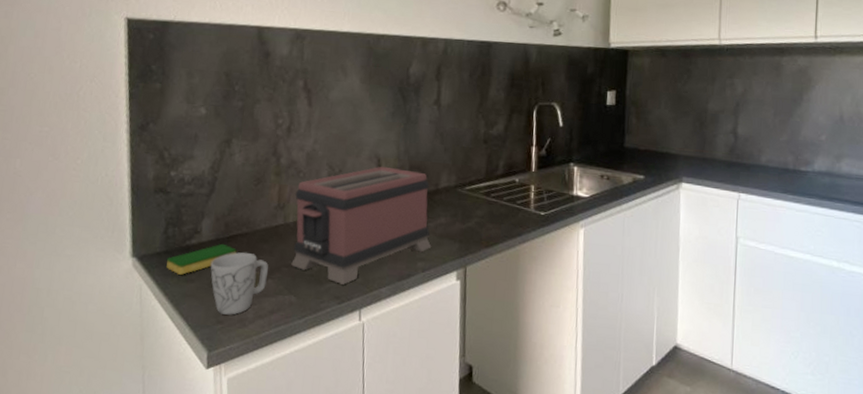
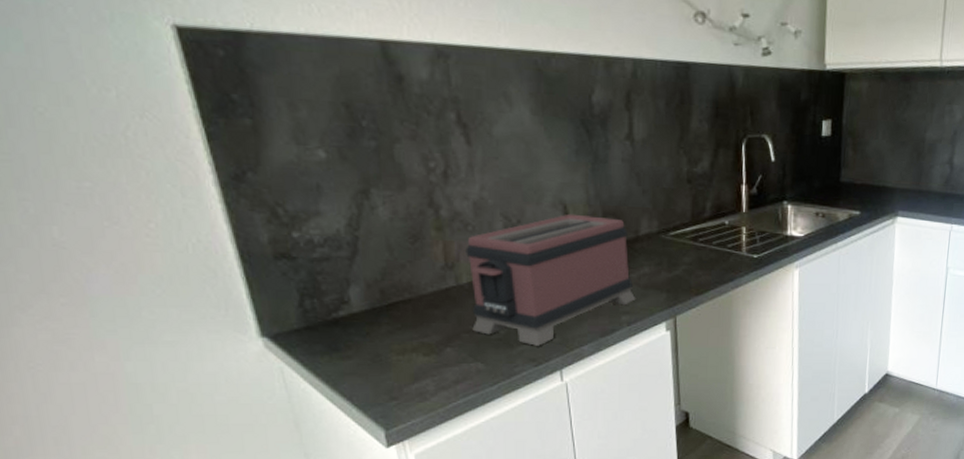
dish sponge: present [166,243,237,275] -> none [309,313,401,352]
mug: present [210,252,269,315] -> none [369,320,446,390]

